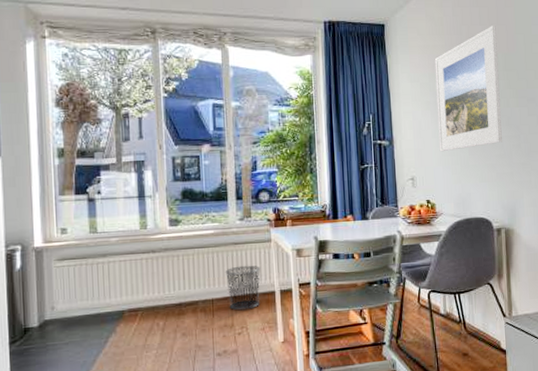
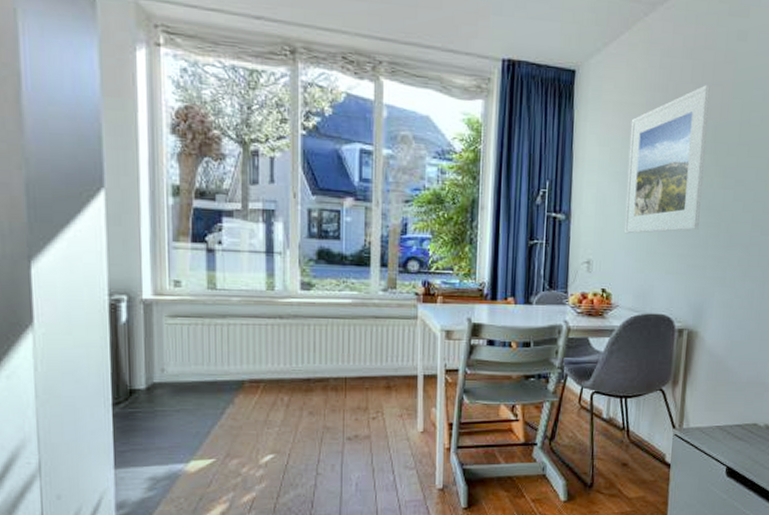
waste bin: present [225,265,260,311] -> none [361,343,402,393]

